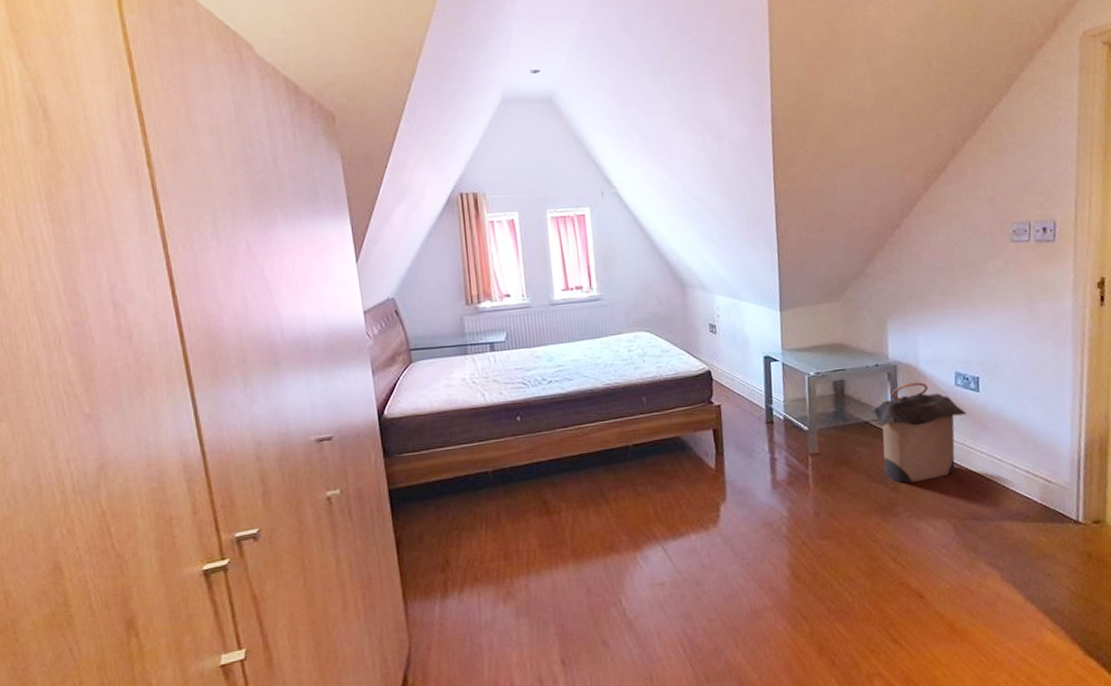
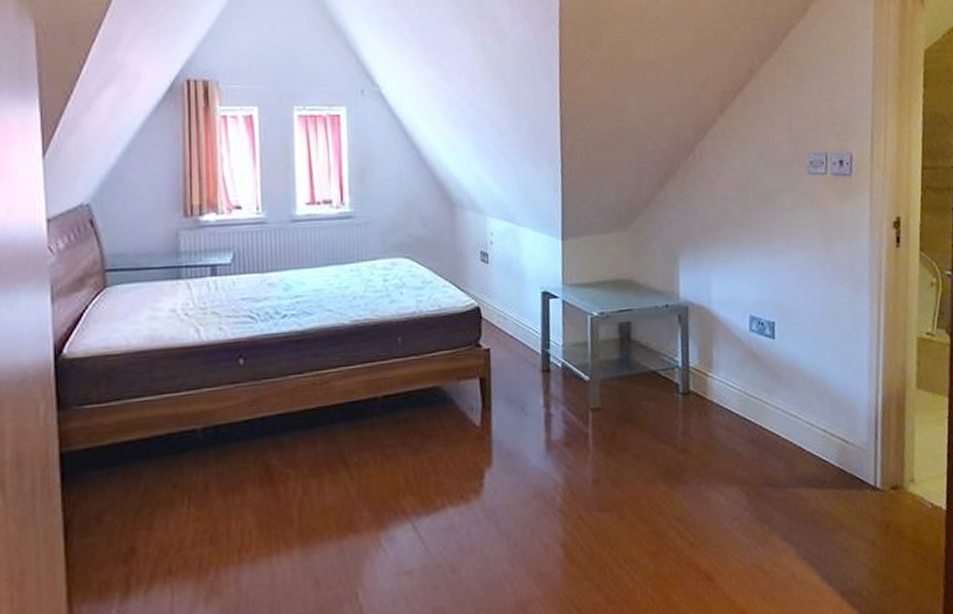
laundry hamper: present [872,382,967,483] -> none [660,326,761,444]

